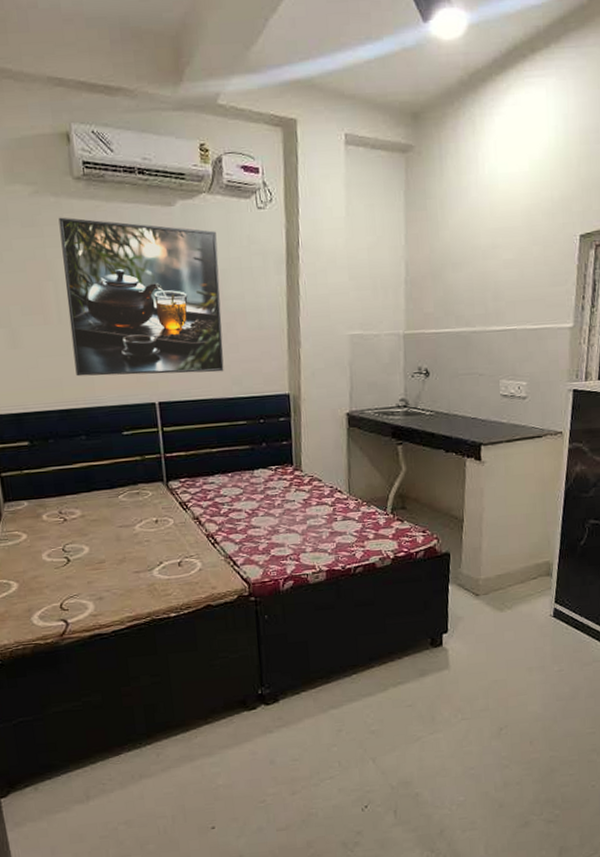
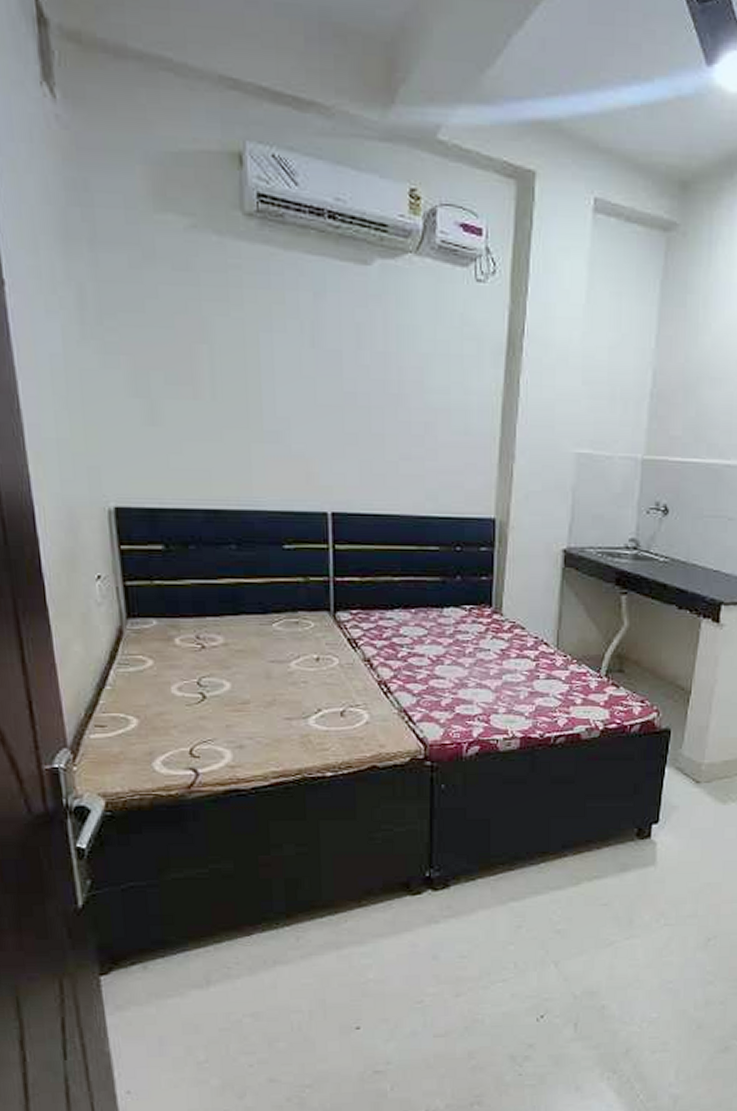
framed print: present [58,217,224,377] -> none [221,262,422,483]

